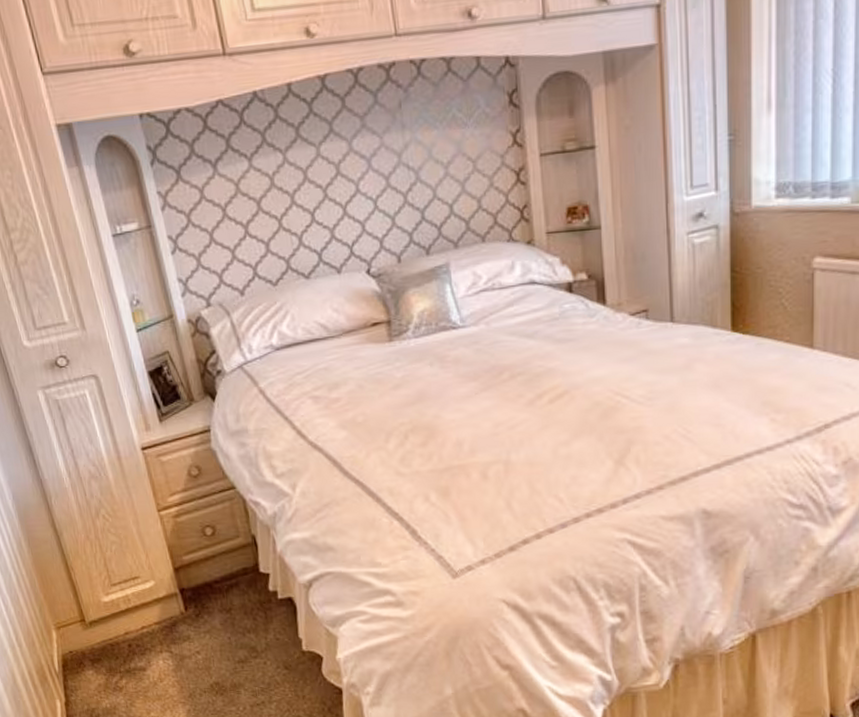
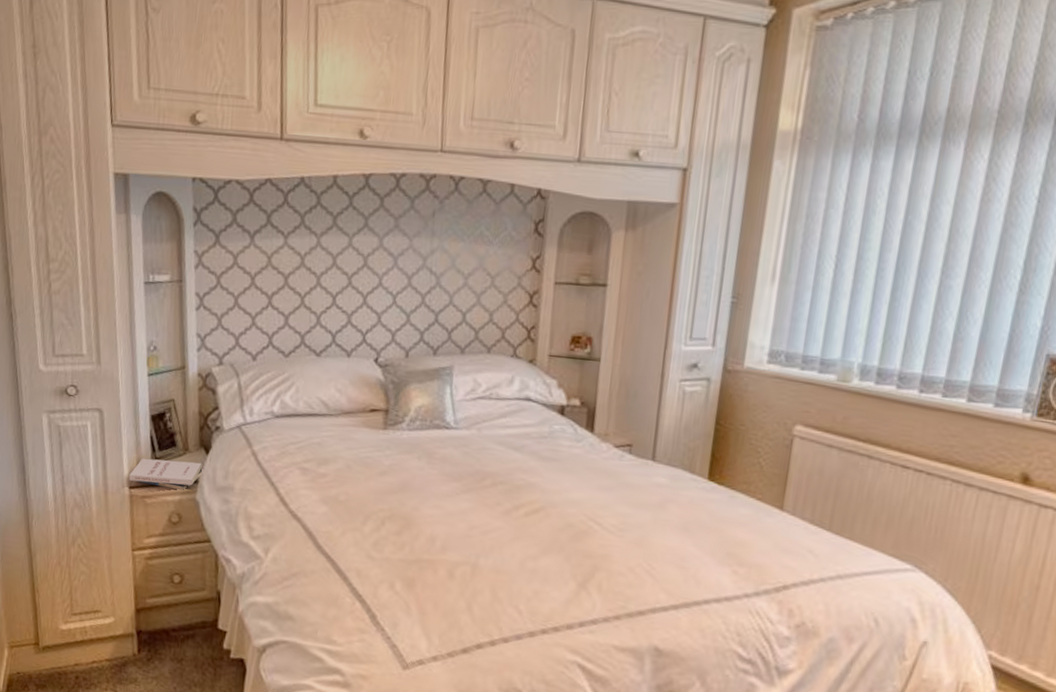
books: none [138,410,214,443] -> present [128,458,204,491]

